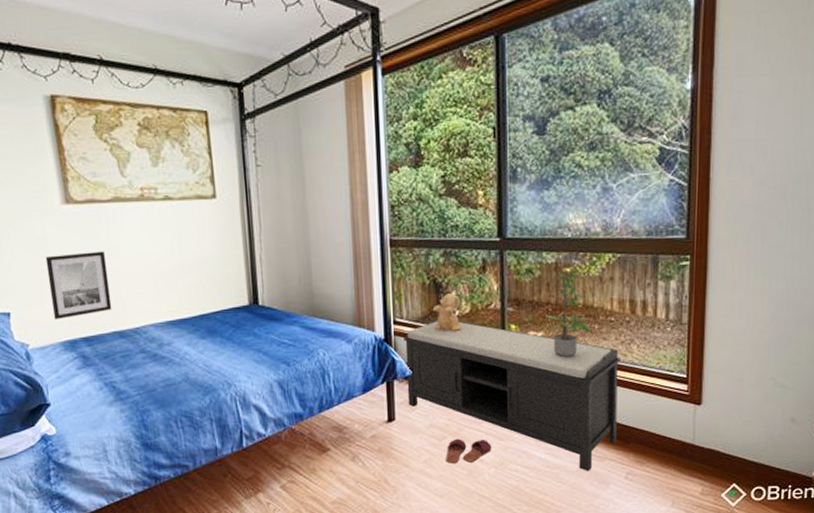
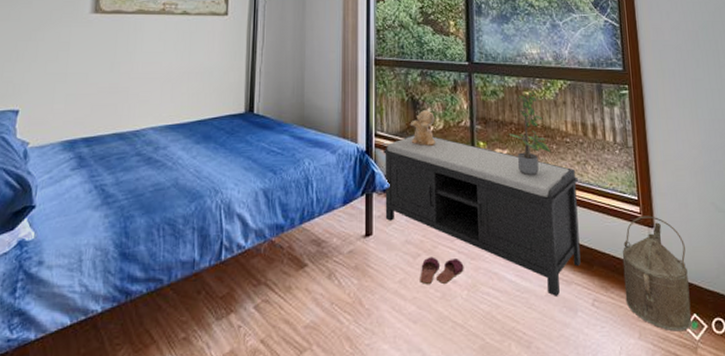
wall art: present [45,251,112,320] -> none [59,57,121,119]
watering can: none [661,393,734,499] -> present [622,215,692,332]

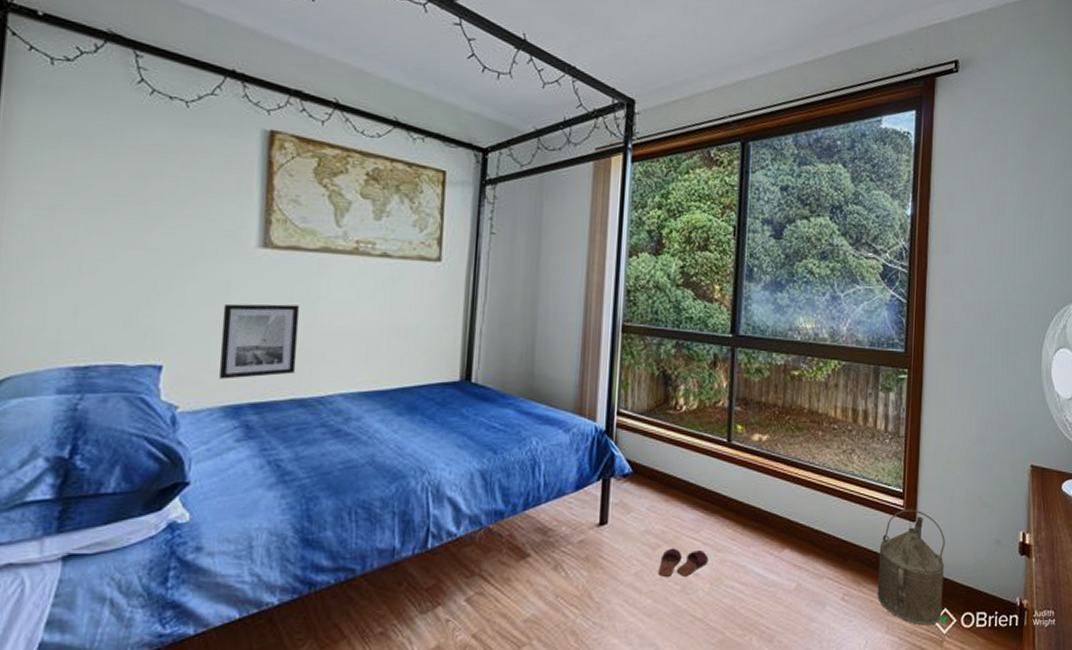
wall art: none [59,57,121,119] -> present [218,303,300,379]
bench: present [383,134,581,298] -> none [623,413,842,592]
teddy bear: present [410,110,436,146] -> none [659,387,688,427]
potted plant: present [508,90,551,176] -> none [771,370,816,464]

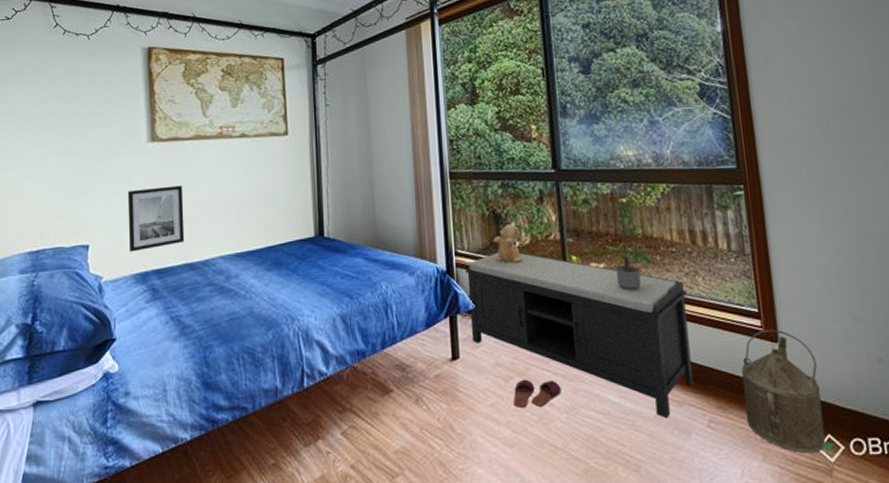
bench: none [623,413,842,592] -> present [465,251,693,419]
teddy bear: none [659,387,688,427] -> present [492,224,523,263]
potted plant: none [771,370,816,464] -> present [604,196,655,291]

